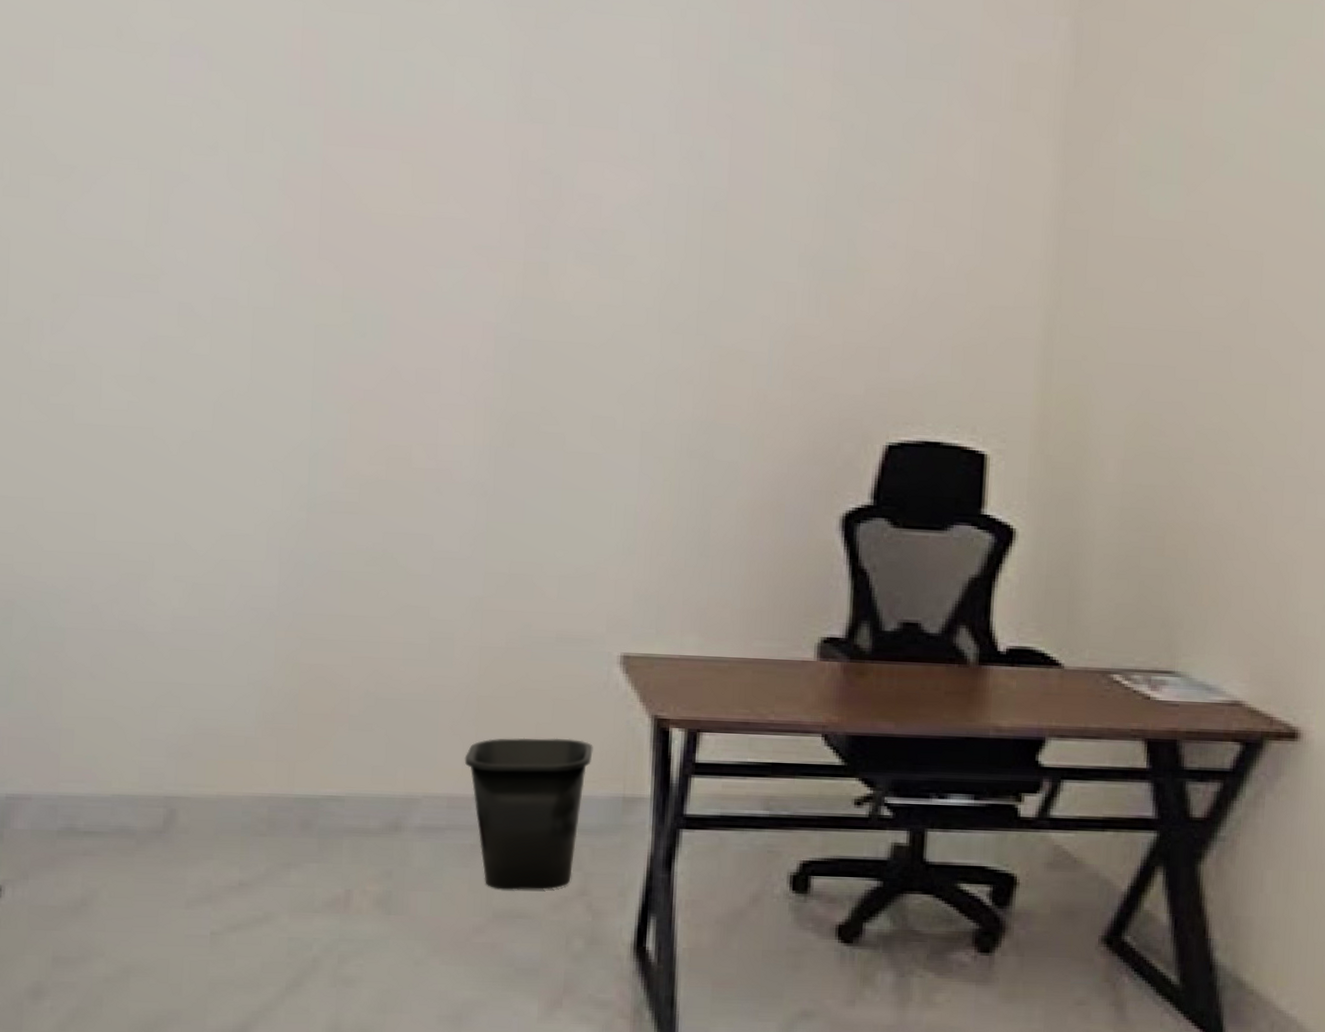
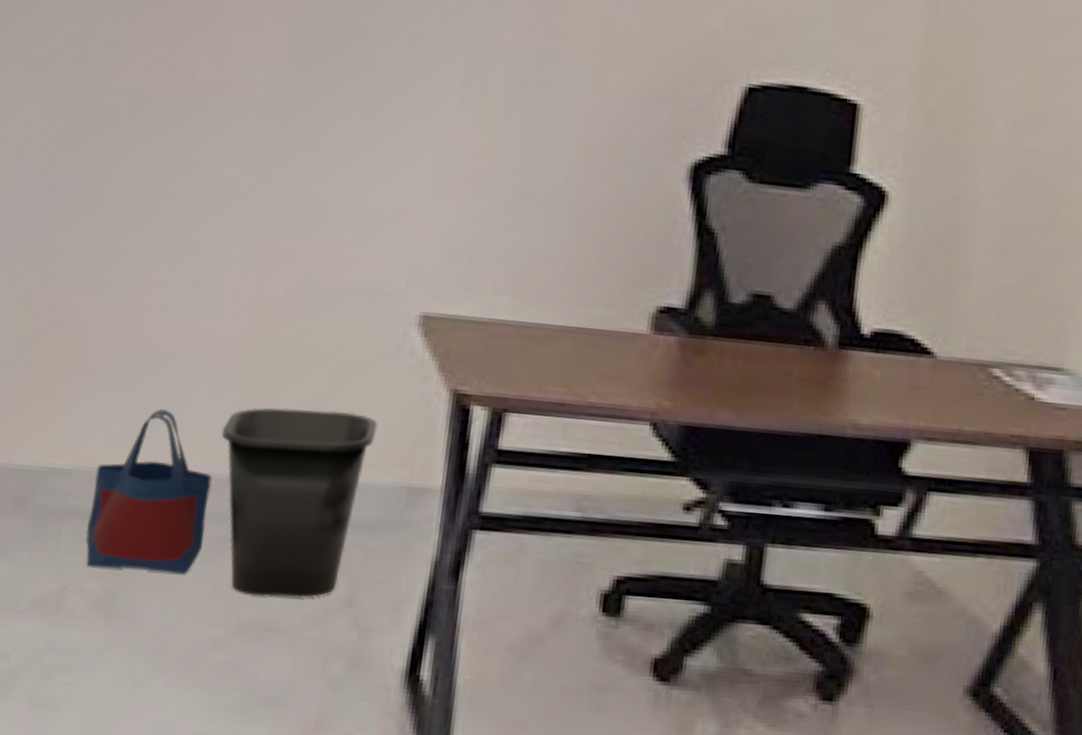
tote bag: none [361,743,461,875] -> present [85,408,212,574]

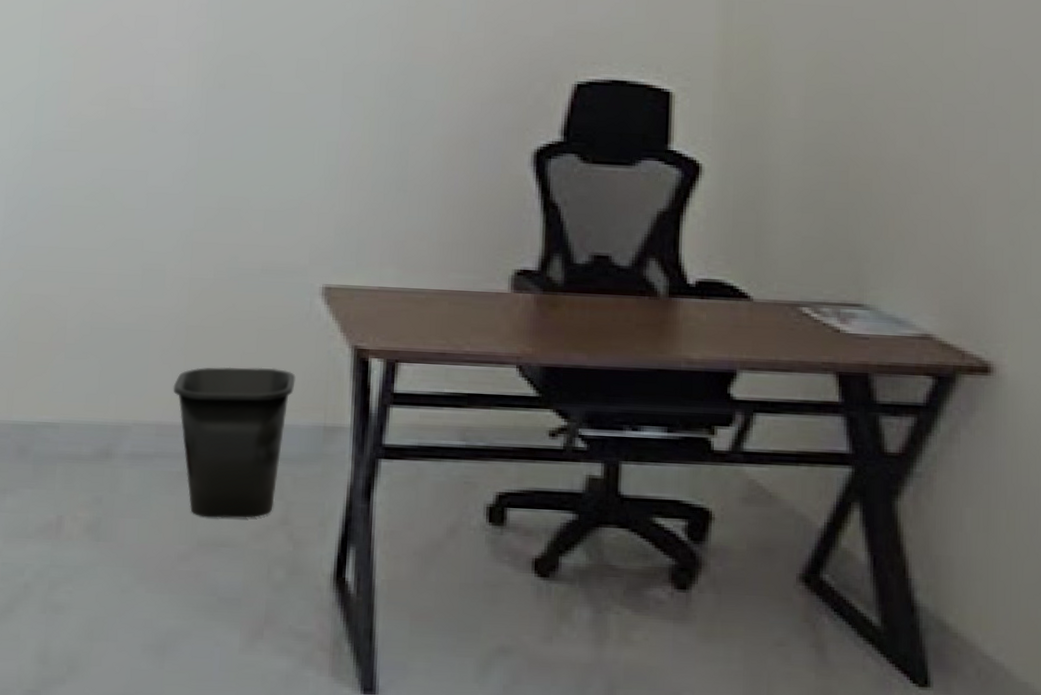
tote bag: present [85,408,212,574] -> none [74,372,169,503]

